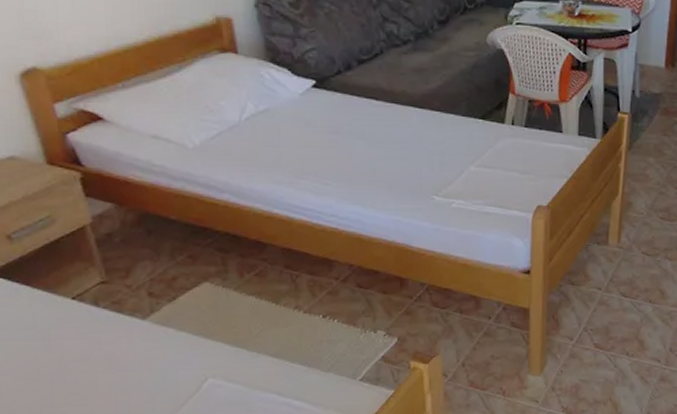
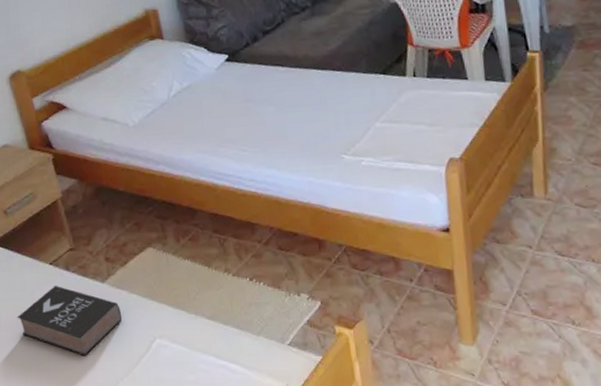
book: none [22,323,167,400] -> present [17,286,122,357]

